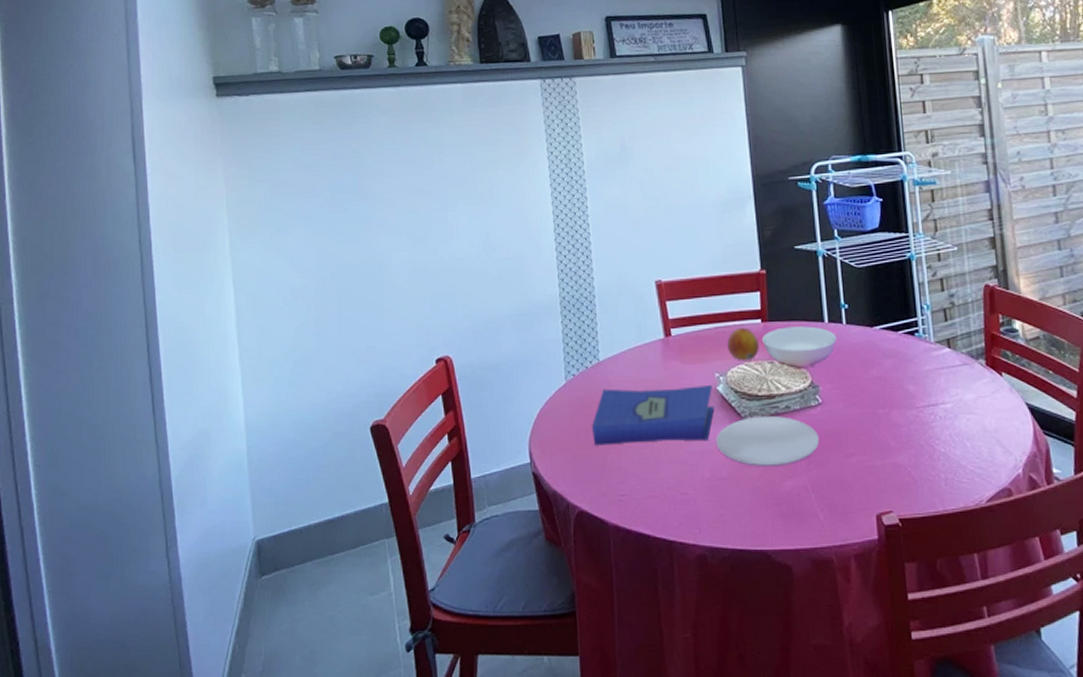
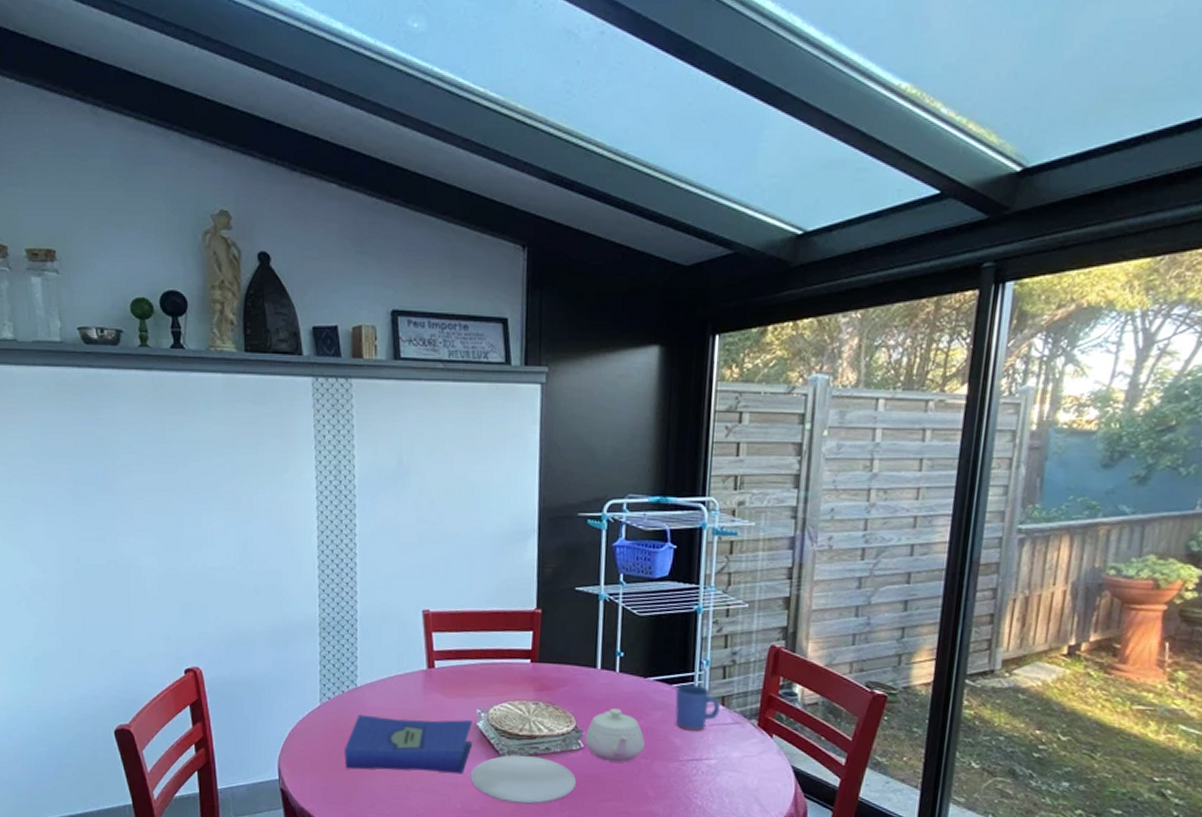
fruit: present [727,327,759,360] -> none [492,665,526,699]
bowl: present [761,326,836,368] -> none [528,669,607,712]
teapot: none [822,361,881,415] -> present [585,709,646,762]
mug: none [902,329,948,376] -> present [675,684,721,731]

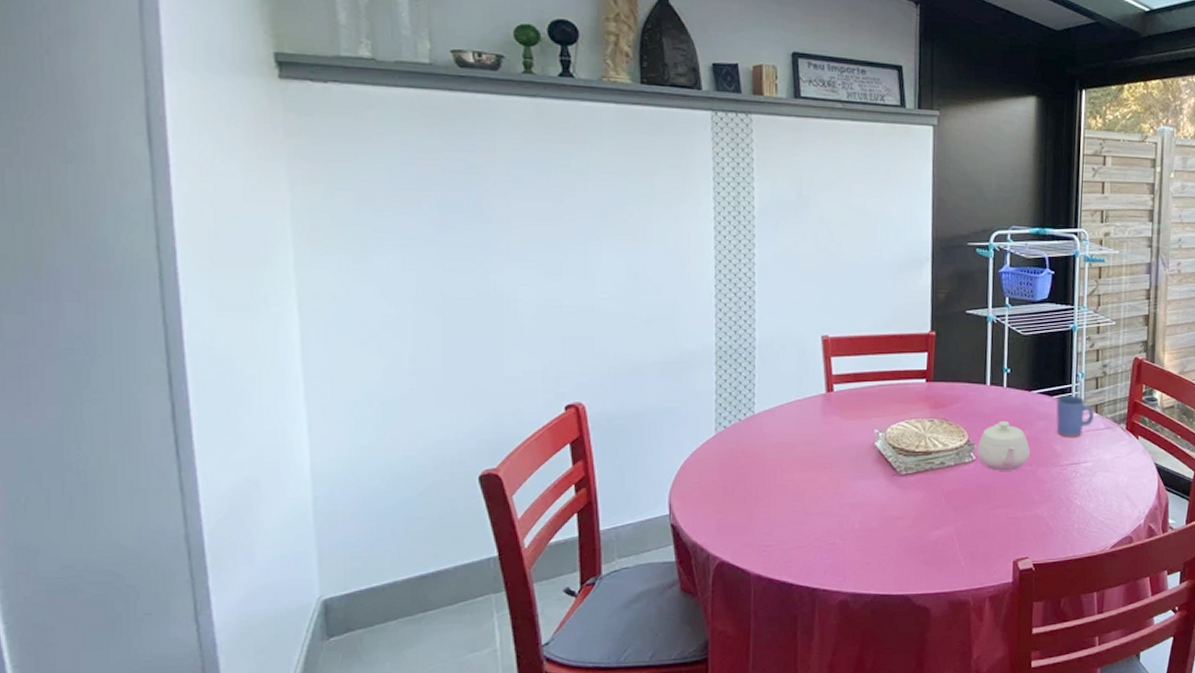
hardcover book: present [344,714,474,773] -> none [741,441,872,498]
plate: present [470,754,577,805] -> none [868,470,970,519]

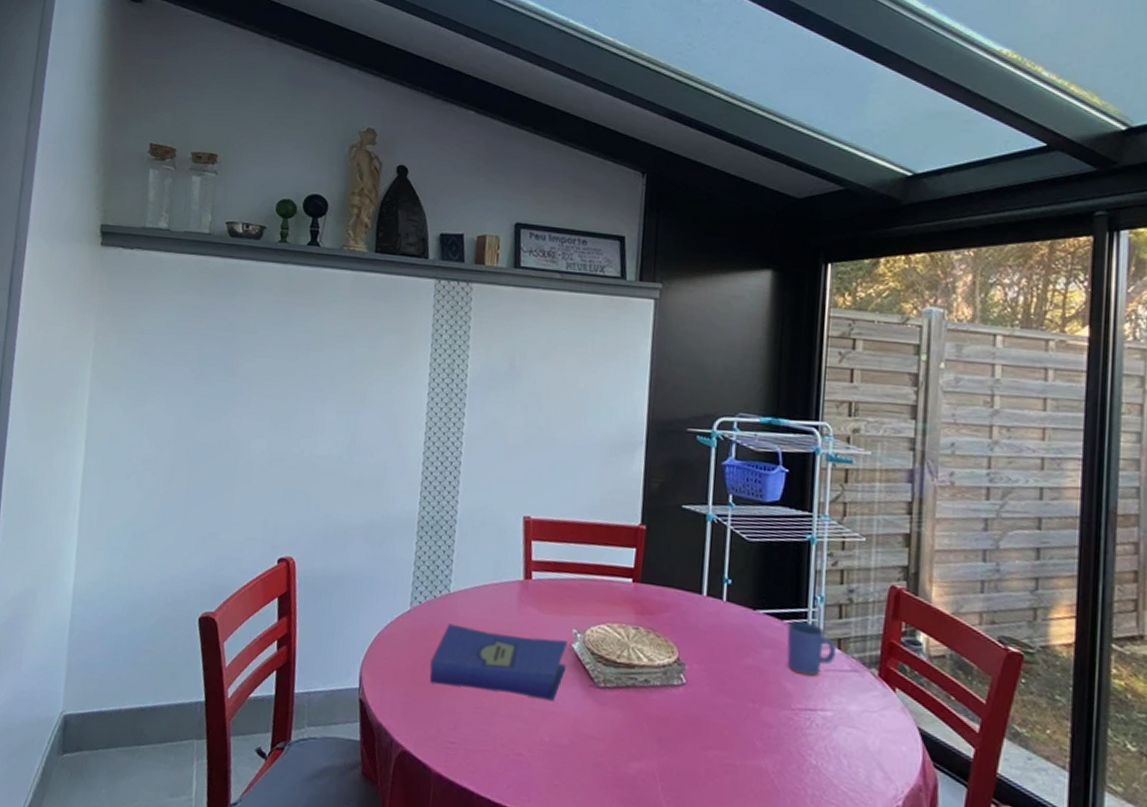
hardcover book: none [741,441,872,498] -> present [429,623,569,700]
teapot: present [977,421,1031,471] -> none [688,641,754,705]

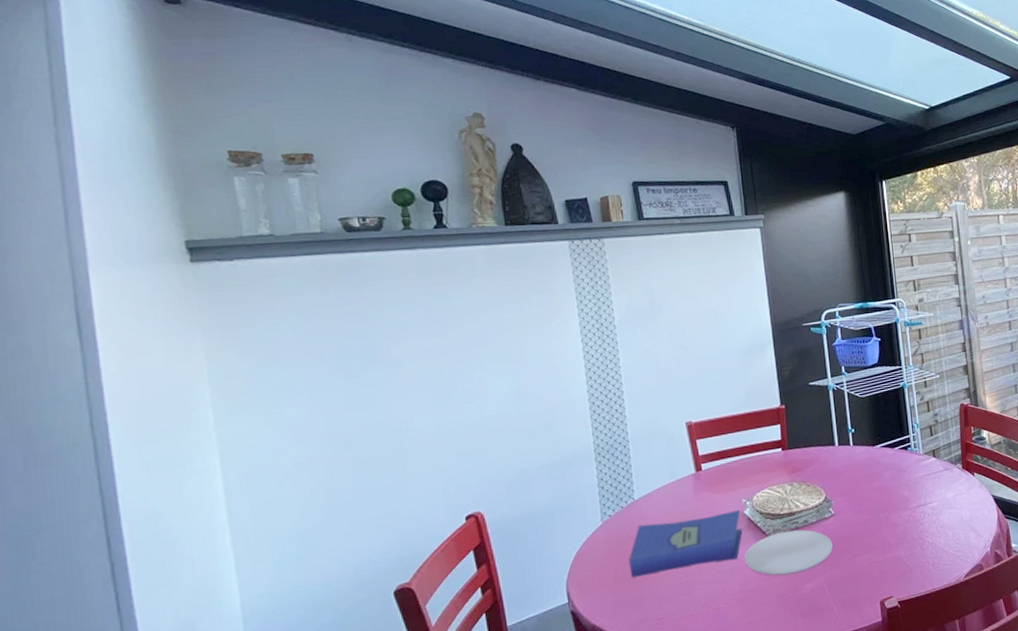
plate: none [561,684,678,746] -> present [744,529,834,576]
mug: present [786,621,837,676] -> none [898,444,933,483]

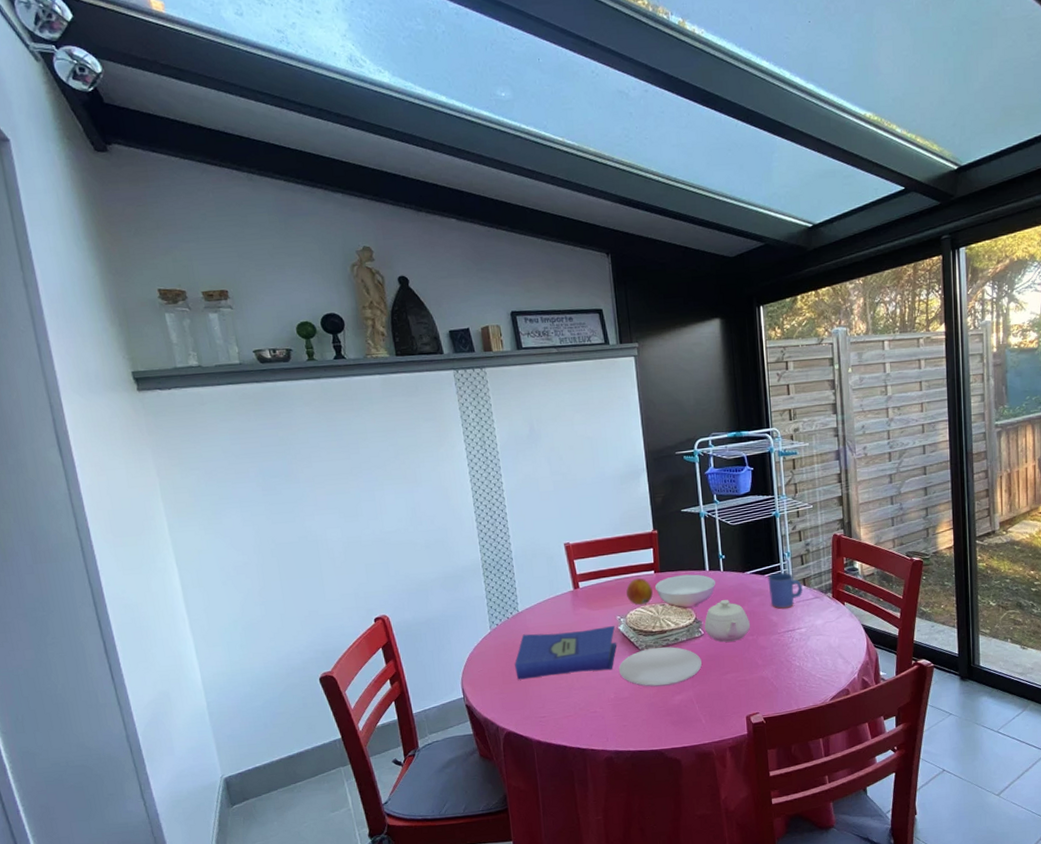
fruit: none [752,456,781,486] -> present [626,578,653,605]
bowl: none [782,450,845,488] -> present [654,574,716,609]
teapot: none [834,476,883,522] -> present [704,600,751,642]
mug: none [898,444,933,483] -> present [768,572,803,609]

